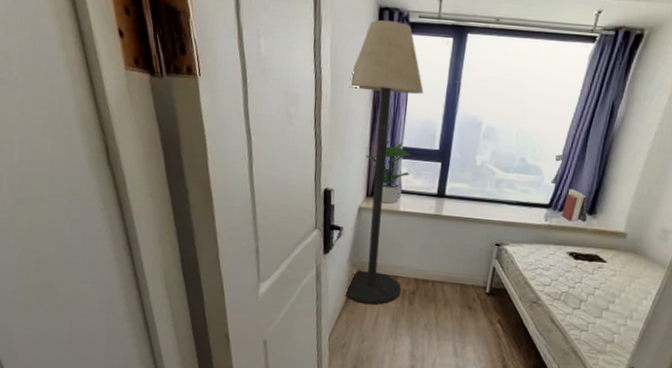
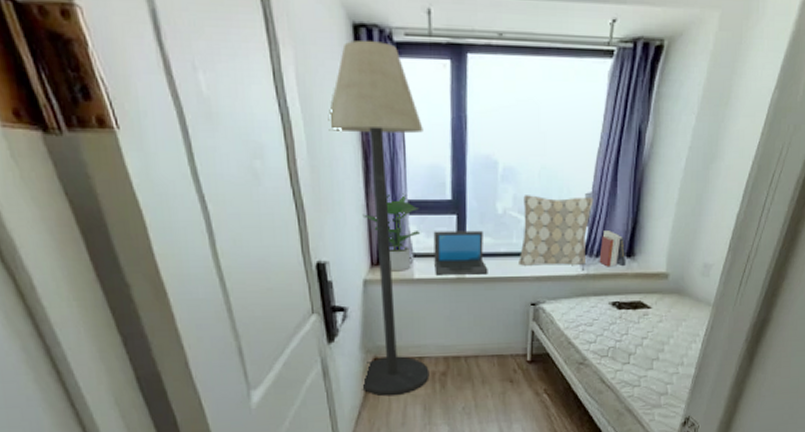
laptop: none [417,174,462,214] -> present [433,230,488,275]
pillow: none [489,152,563,216] -> present [519,195,594,266]

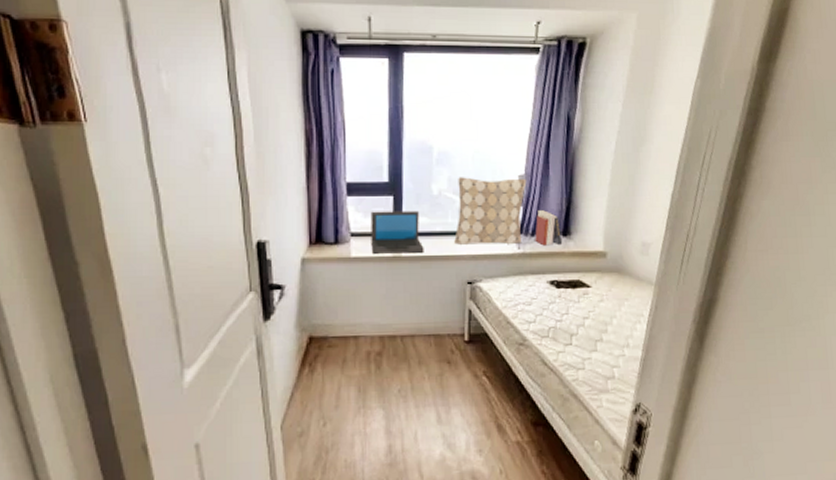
floor lamp: present [328,40,429,396] -> none [275,44,365,377]
potted plant: present [364,193,421,272] -> none [304,176,359,250]

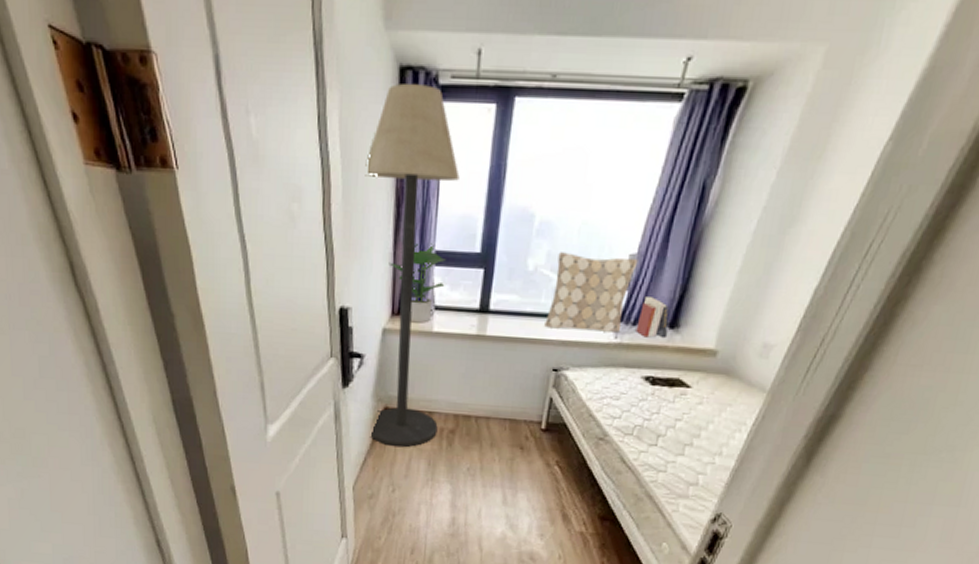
floor lamp: none [275,44,365,377] -> present [365,84,460,447]
potted plant: none [304,176,359,250] -> present [390,243,447,324]
laptop: present [370,210,424,254] -> none [454,284,511,334]

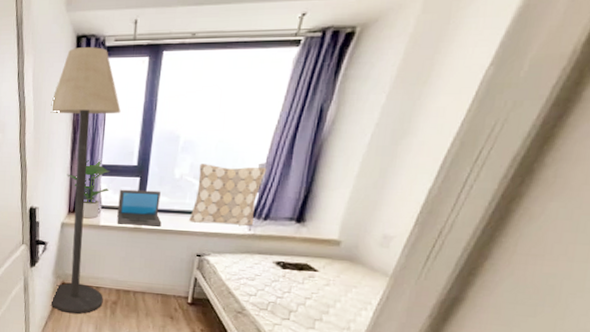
laptop: none [454,284,511,334] -> present [117,189,162,227]
books: present [636,297,669,339] -> none [267,197,295,231]

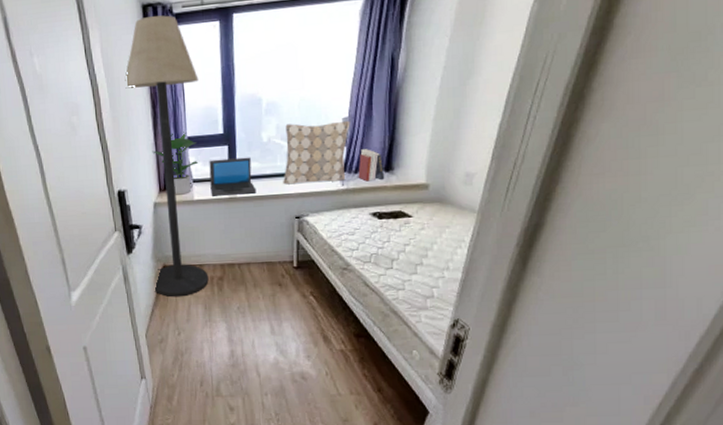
books: none [267,197,295,231] -> present [358,149,384,182]

